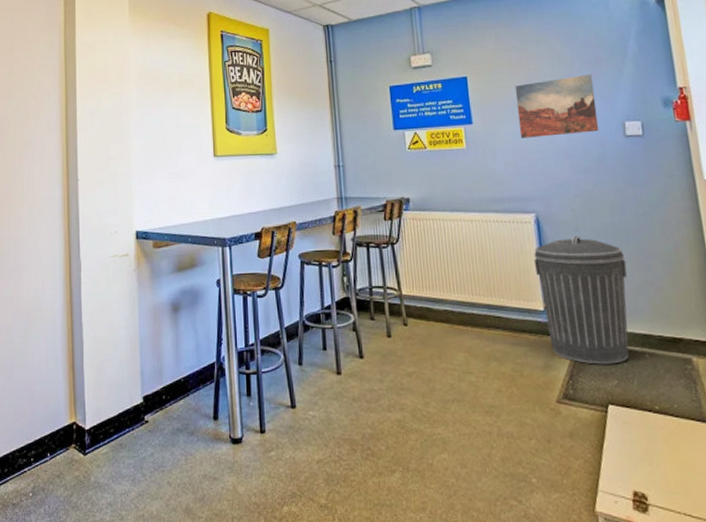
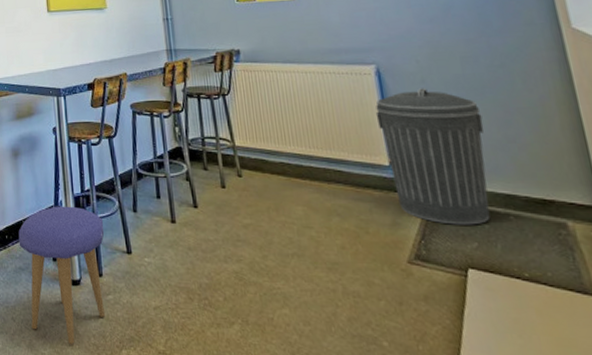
stool: none [177,361,269,505] -> present [18,206,105,344]

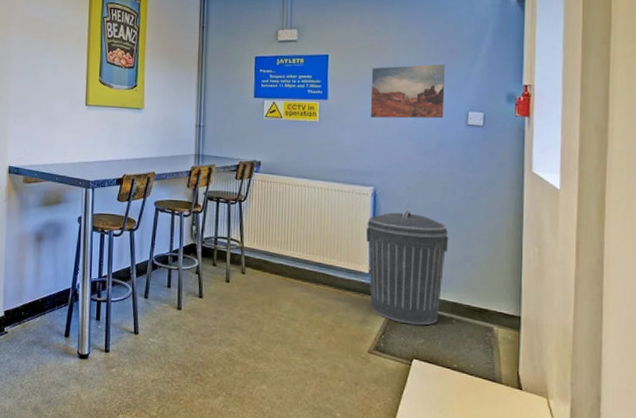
stool: present [18,206,105,344] -> none [34,288,116,409]

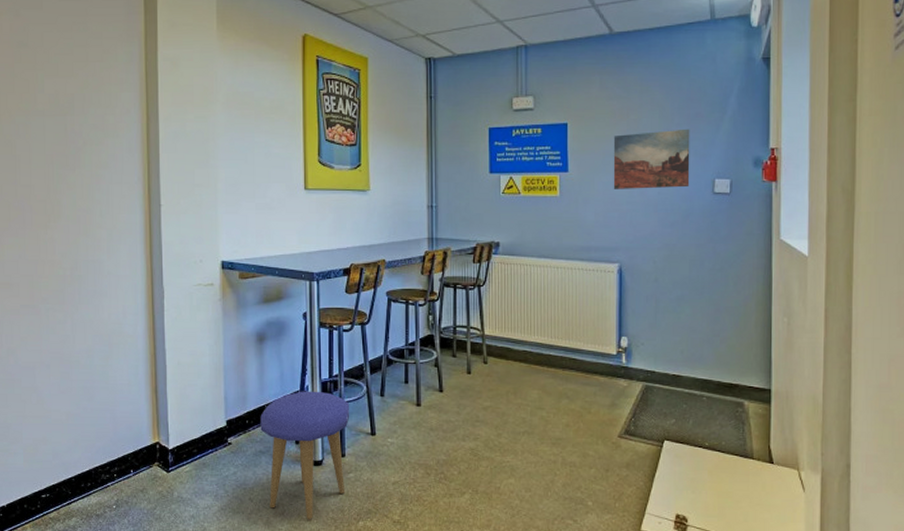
stool: none [34,288,116,409] -> present [260,391,350,519]
trash can: present [366,210,449,325] -> none [612,287,698,405]

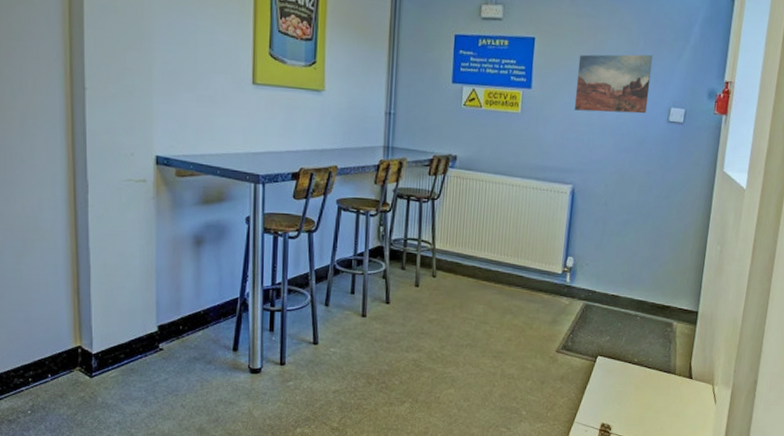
stool: present [260,391,350,519] -> none [195,298,293,426]

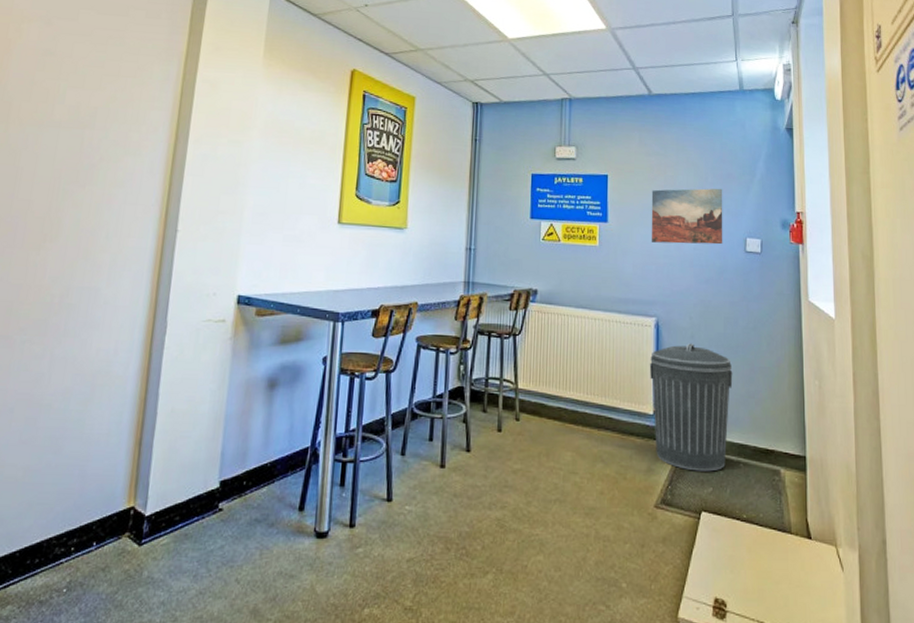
trash can: none [561,210,641,323] -> present [649,343,733,472]

